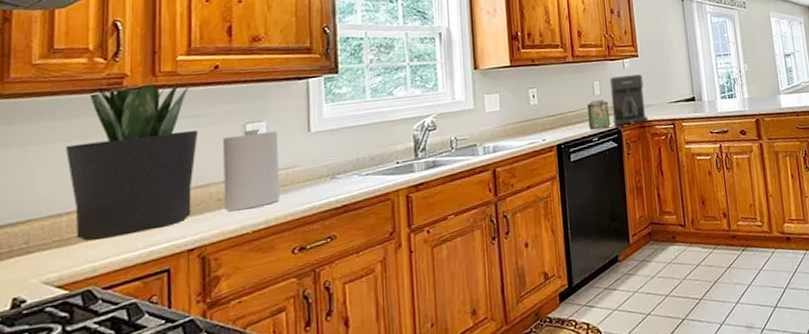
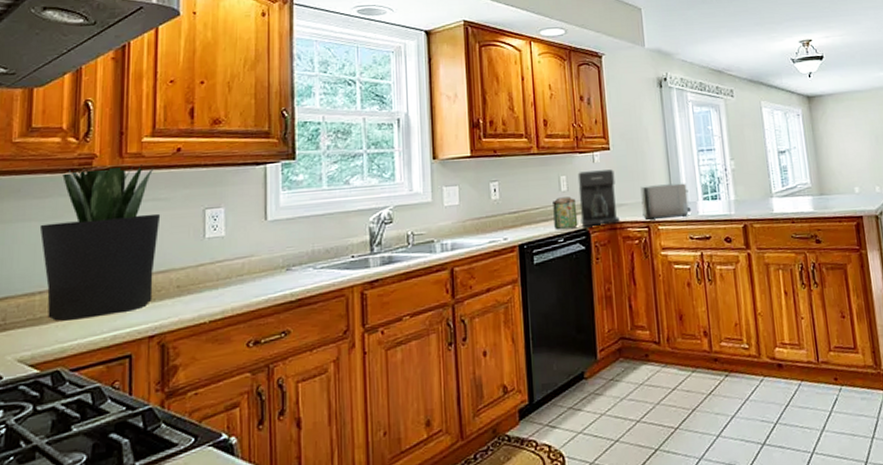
paper towel holder: present [223,130,279,212] -> none [183,216,236,300]
toaster: none [666,84,711,118] -> present [640,183,692,220]

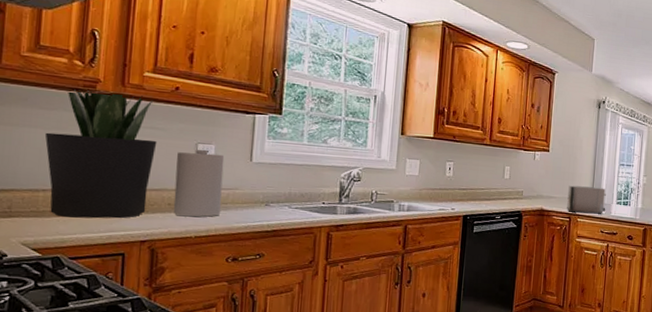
paper towel holder: none [183,216,236,300] -> present [173,150,225,218]
canister: present [553,197,578,230] -> none [494,183,515,210]
coffee maker: present [577,169,620,227] -> none [516,165,550,212]

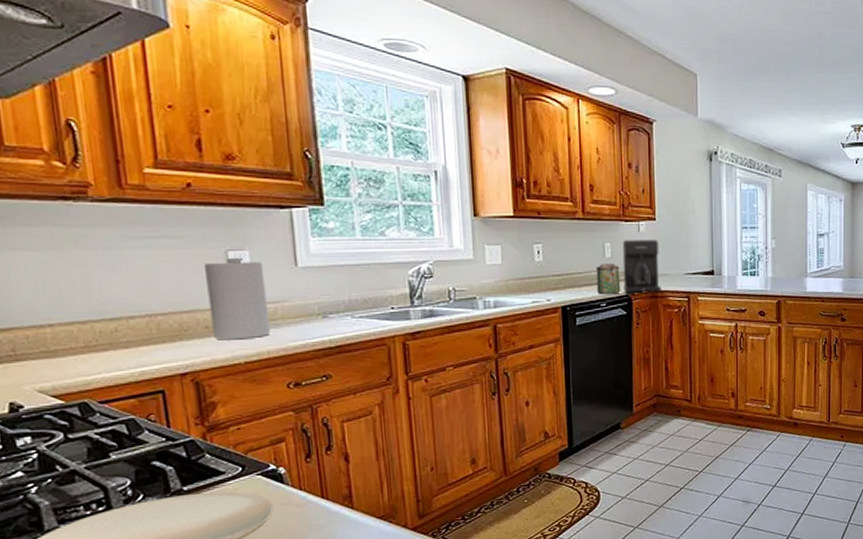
planter: present [44,89,157,219] -> none [36,198,180,355]
canister: none [494,183,515,210] -> present [597,263,621,295]
coffee maker: none [516,165,550,212] -> present [622,240,661,293]
toaster: present [567,185,606,214] -> none [683,258,730,290]

